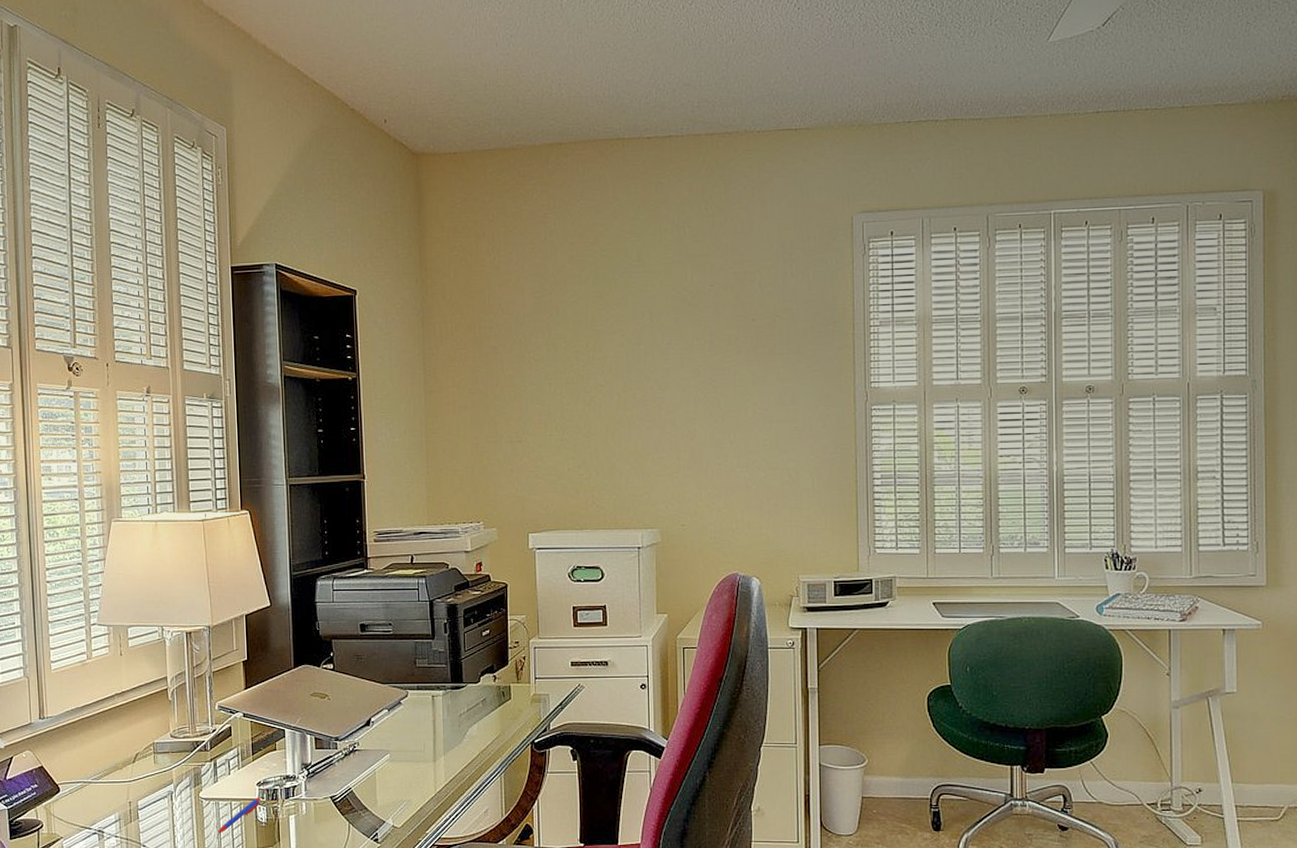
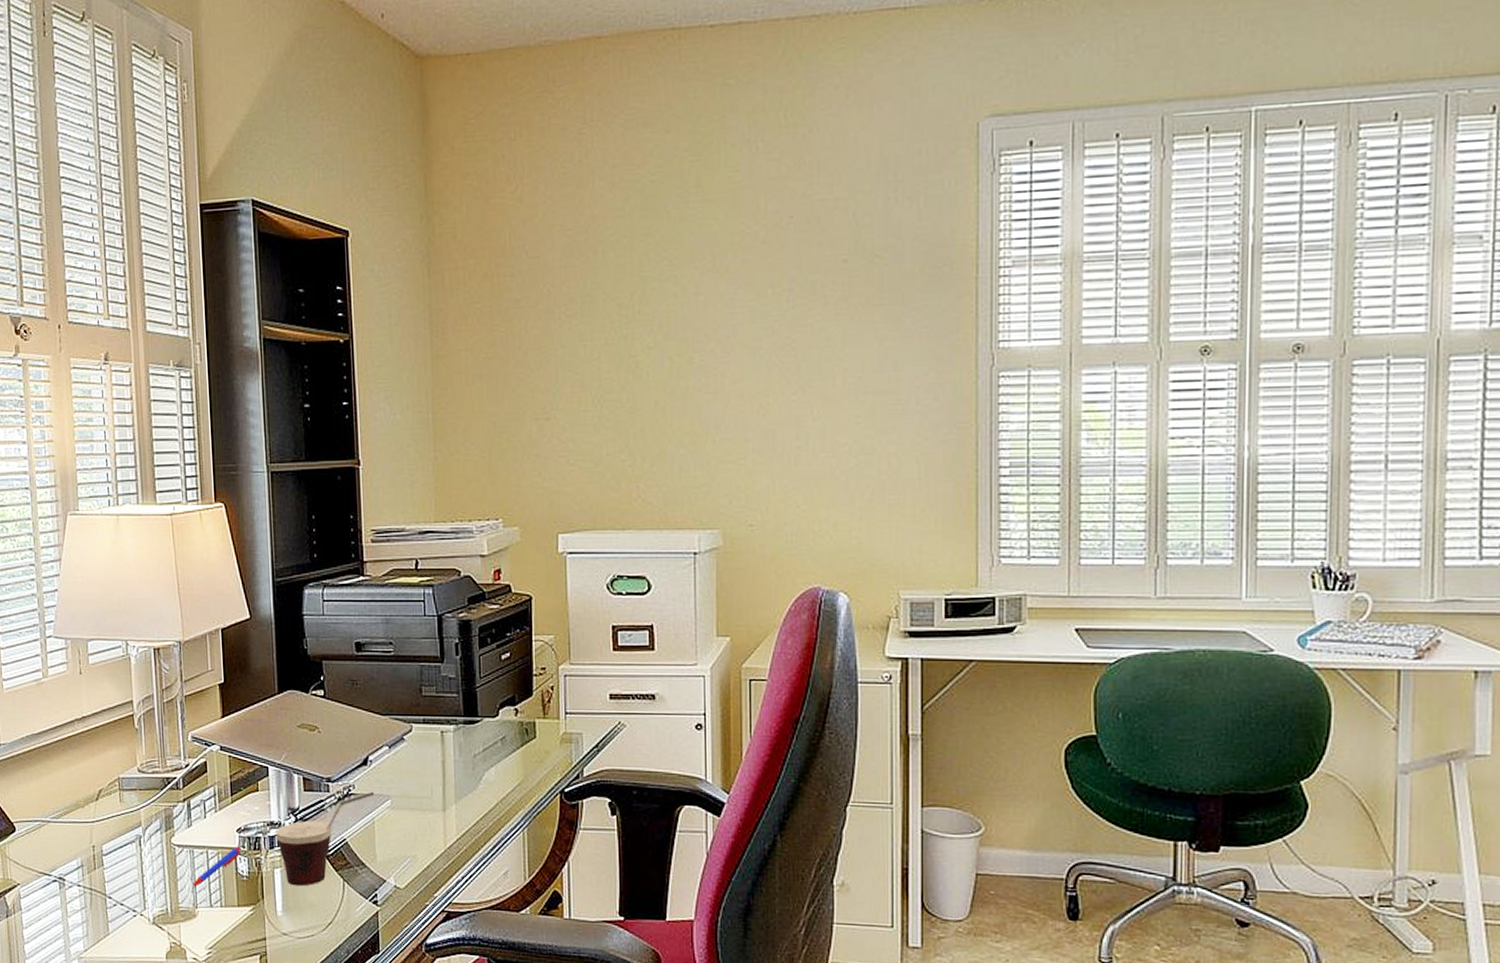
cup: none [290,747,376,829] -> present [275,791,375,887]

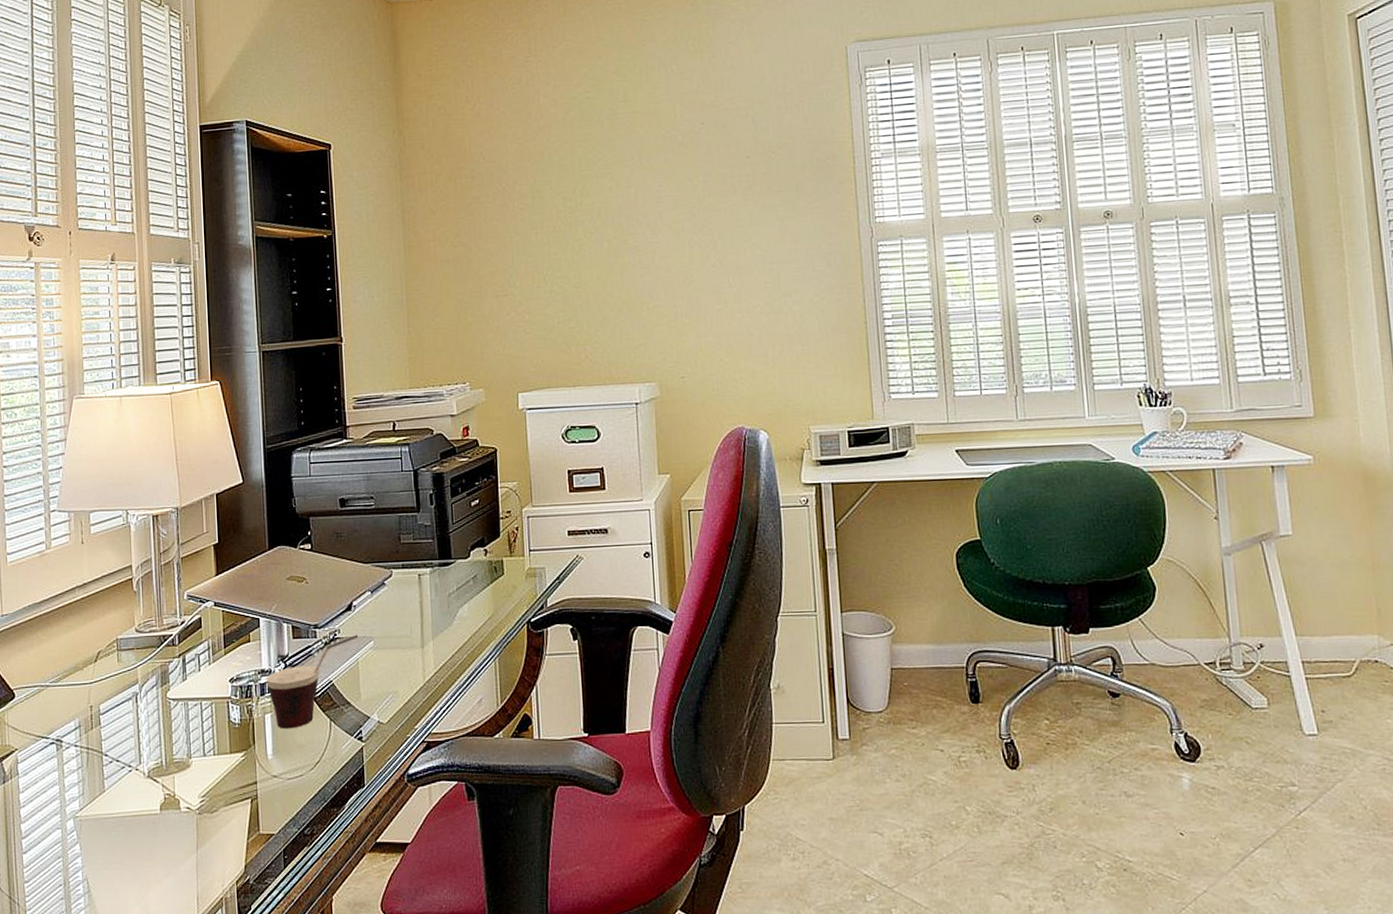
pen: present [191,846,242,887] -> none [185,695,234,738]

